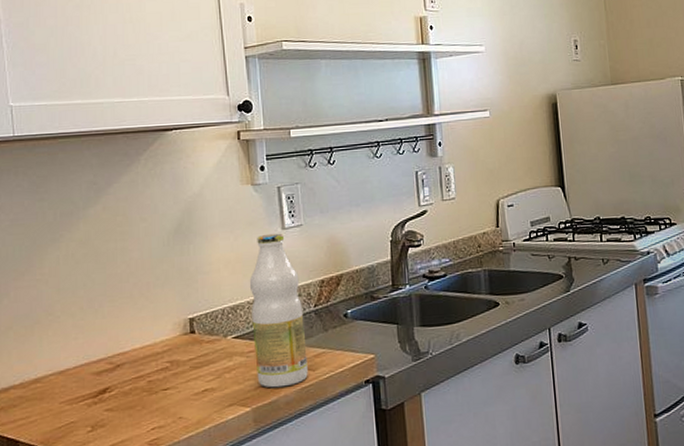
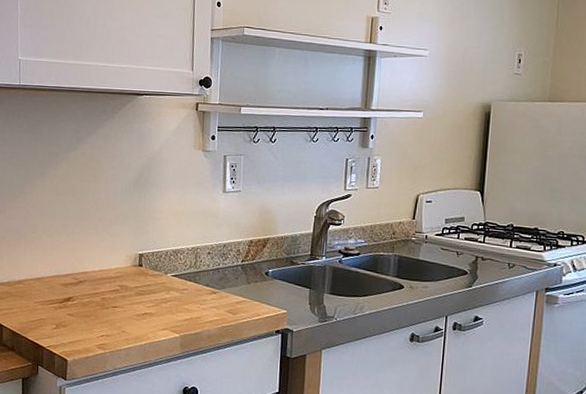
bottle: present [249,233,308,388] -> none [187,194,232,323]

